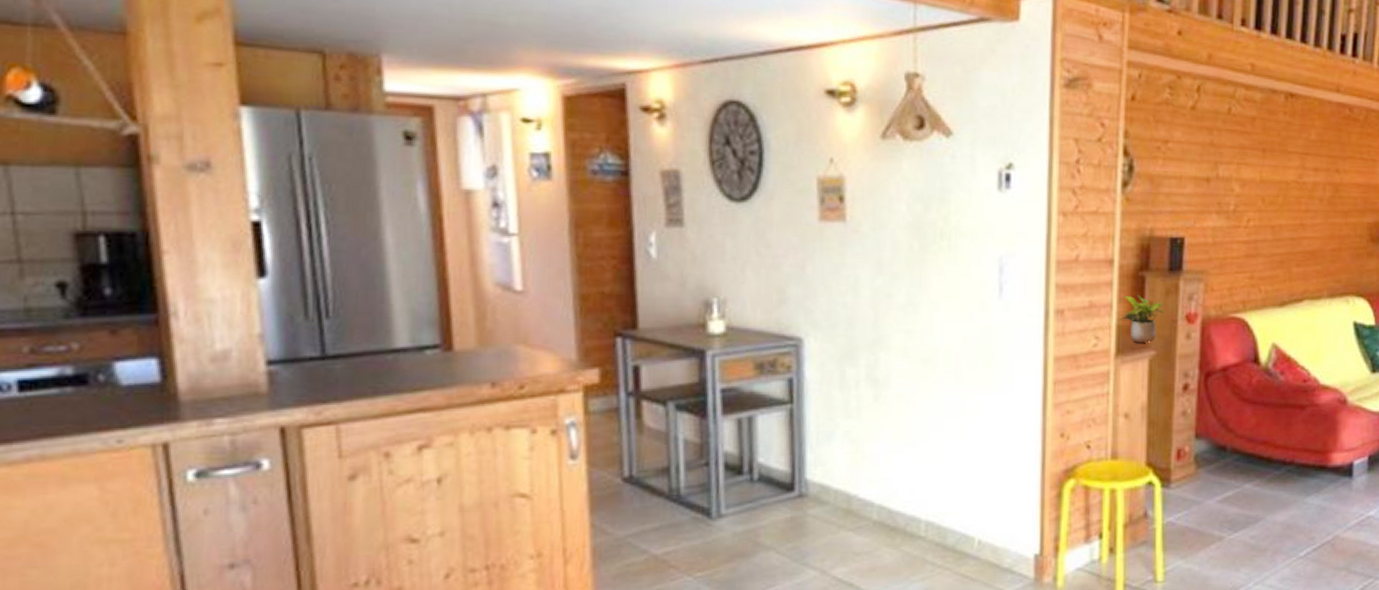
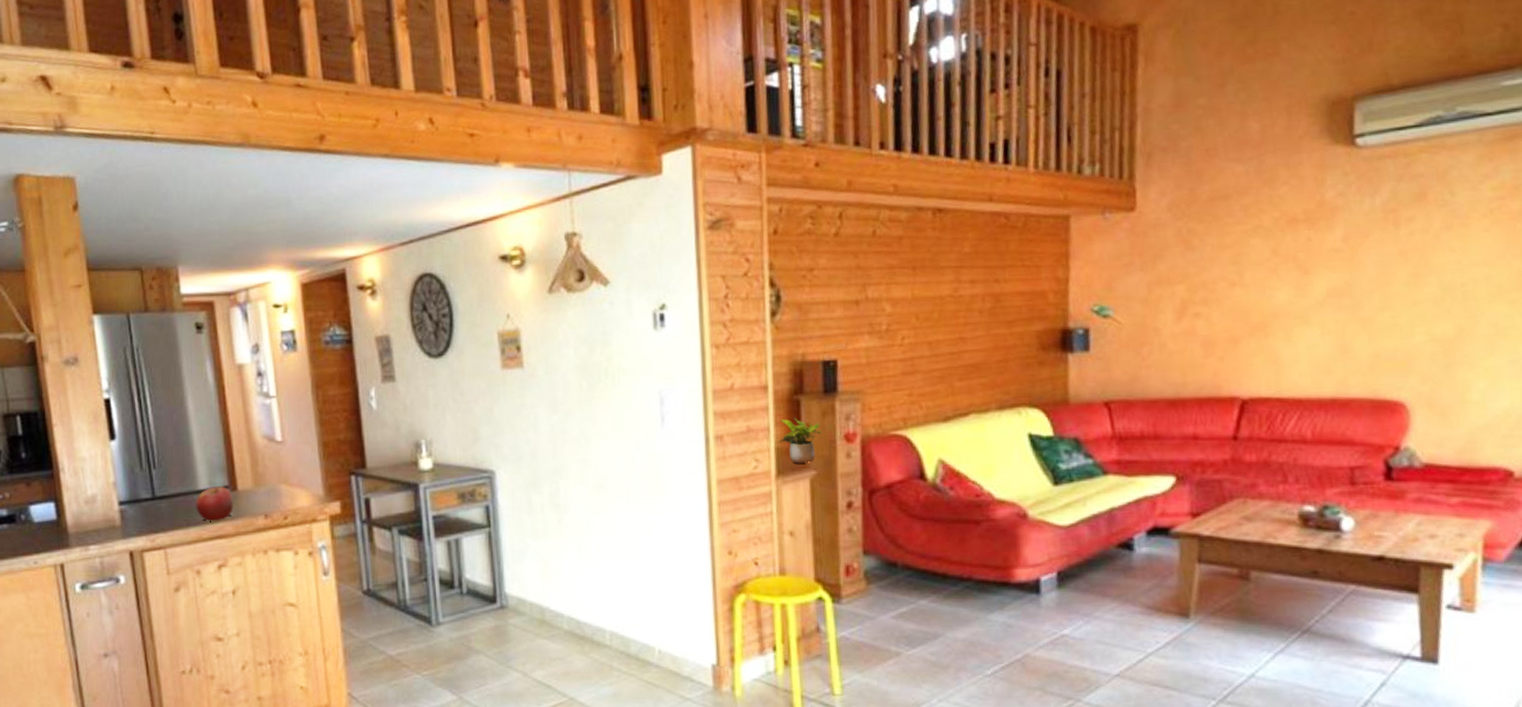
fruit: none [388,345,447,389] -> present [195,486,234,521]

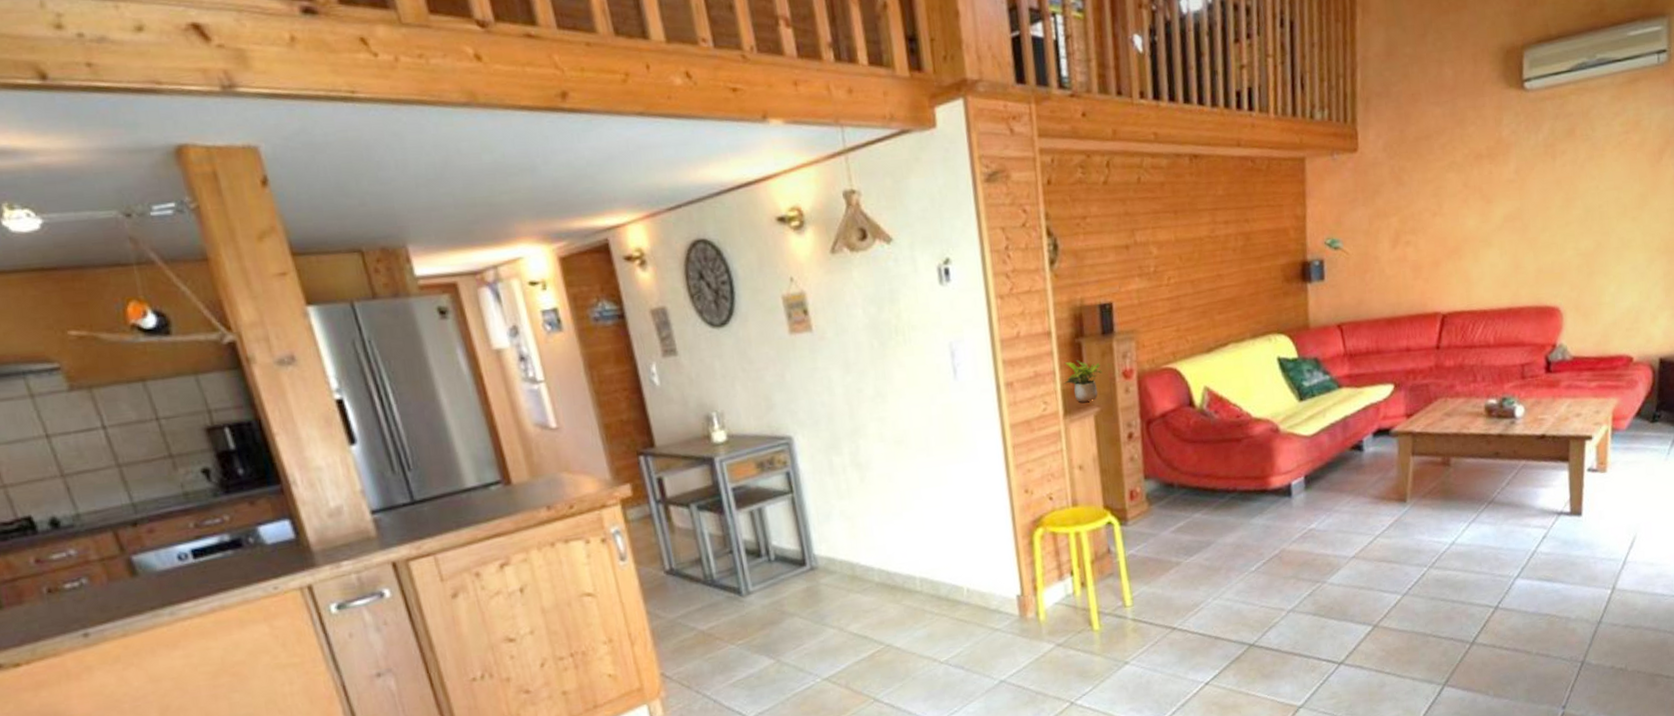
fruit: present [195,486,234,521] -> none [464,481,510,520]

